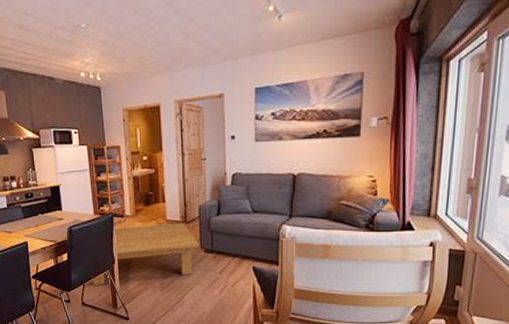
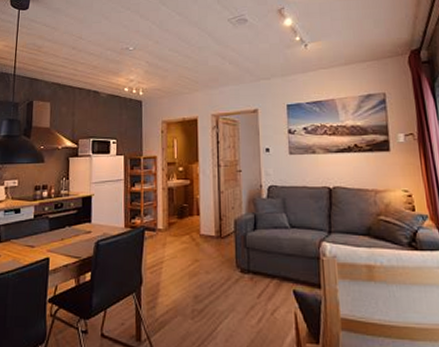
coffee table: present [92,223,200,285] -> none [115,238,236,312]

